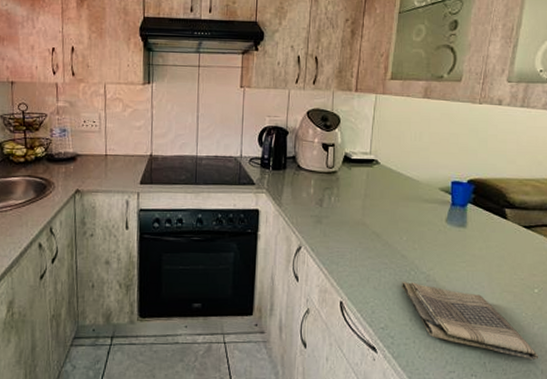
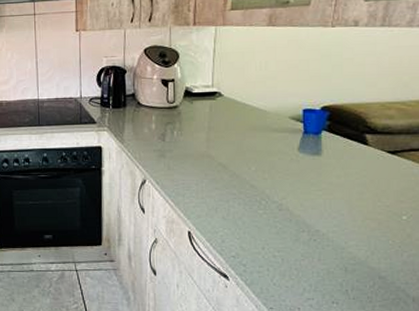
dish towel: present [402,282,539,361] -> none [252,212,410,289]

